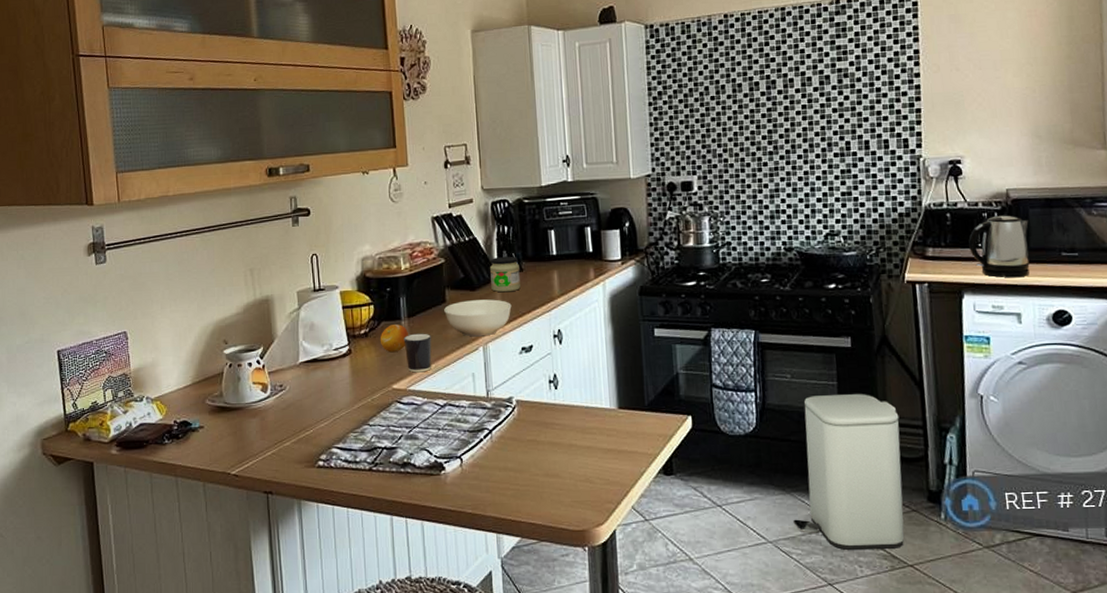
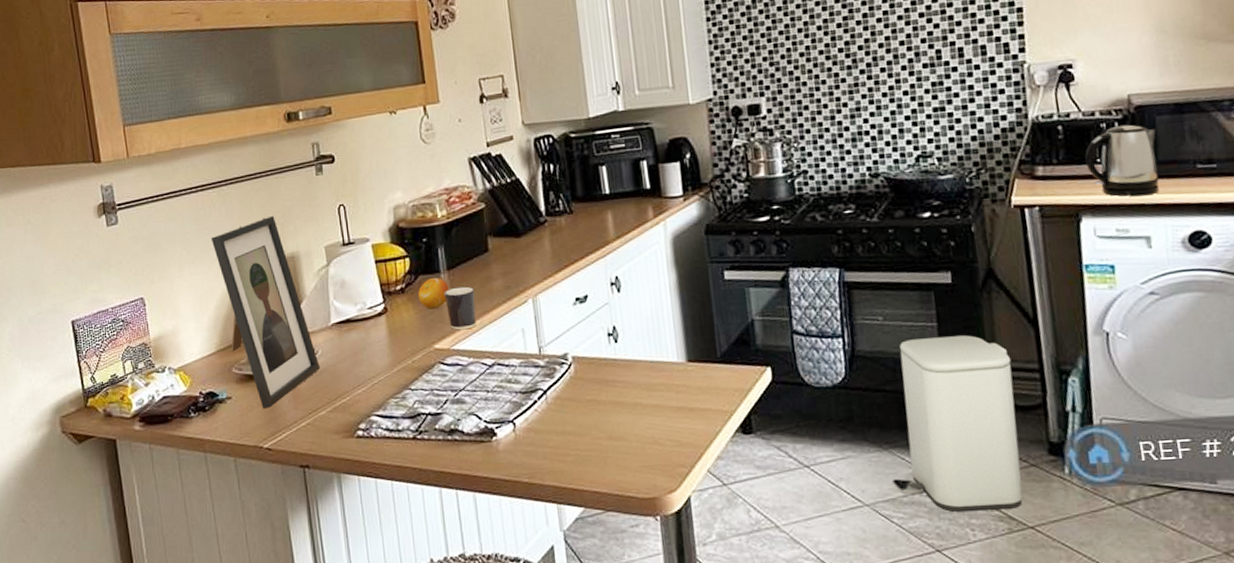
picture frame: none [192,261,287,439] -> present [211,215,320,410]
bowl: present [444,299,512,337] -> none [487,246,563,289]
jar: present [490,256,520,293] -> none [536,197,571,238]

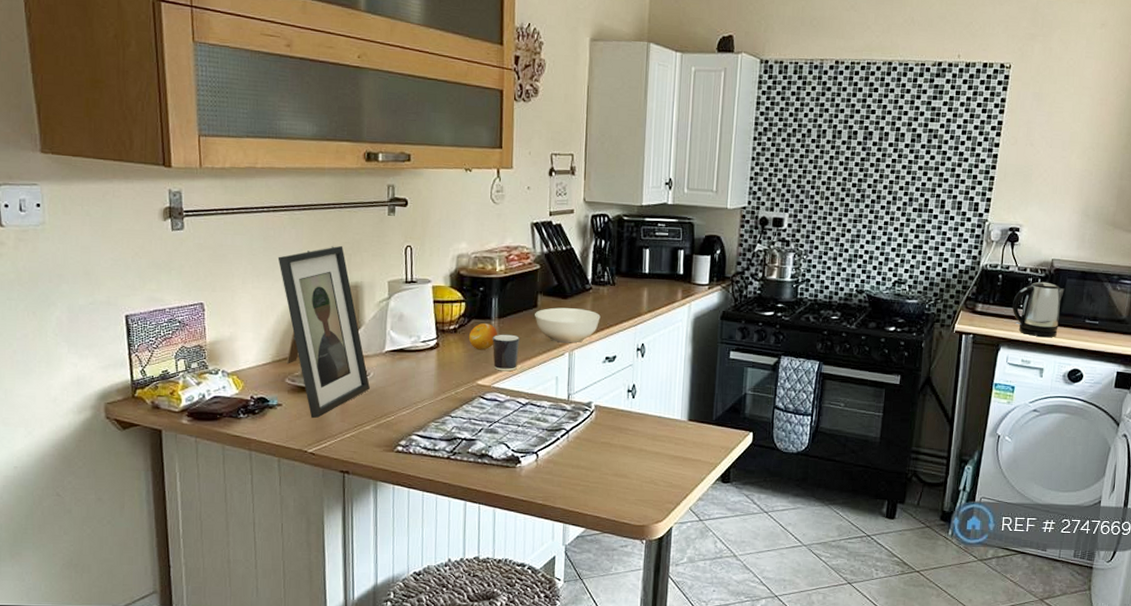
bowl: none [487,246,563,289] -> present [535,307,601,343]
pedal bin: present [892,335,1023,512] -> none [827,424,929,557]

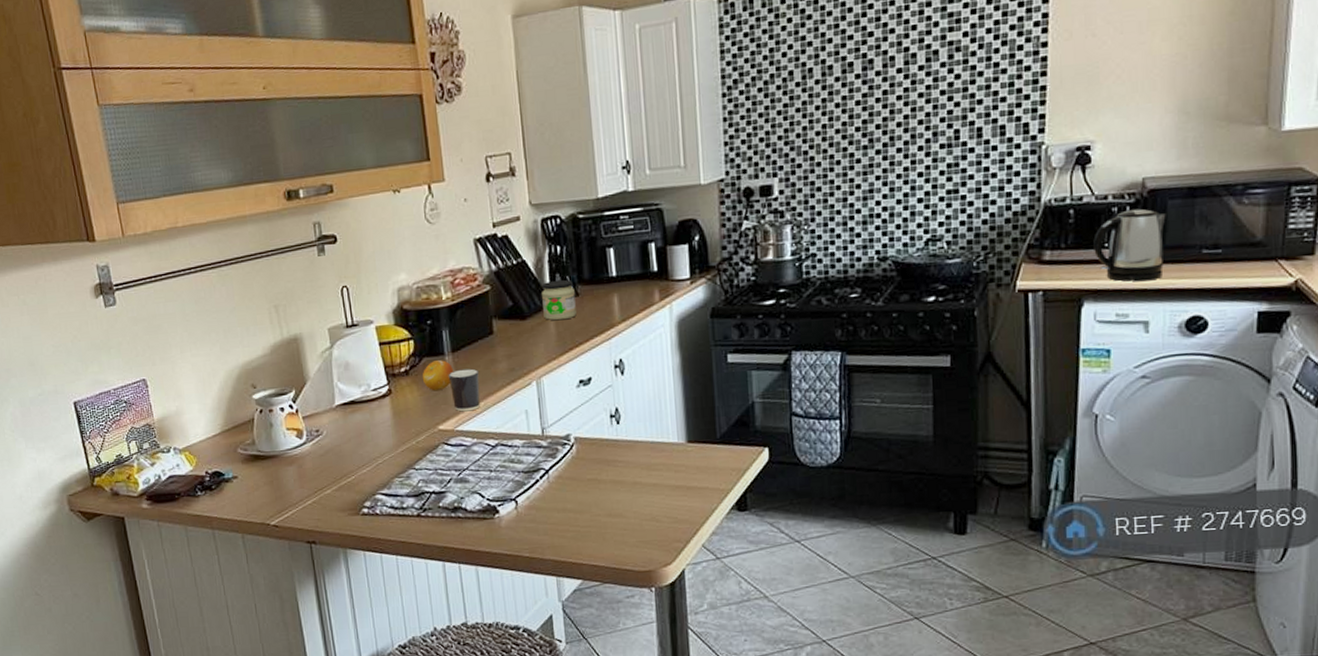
picture frame: present [277,245,370,419] -> none [212,296,325,488]
bowl: present [535,307,601,343] -> none [492,328,567,371]
jar: none [583,269,612,304] -> present [542,279,576,321]

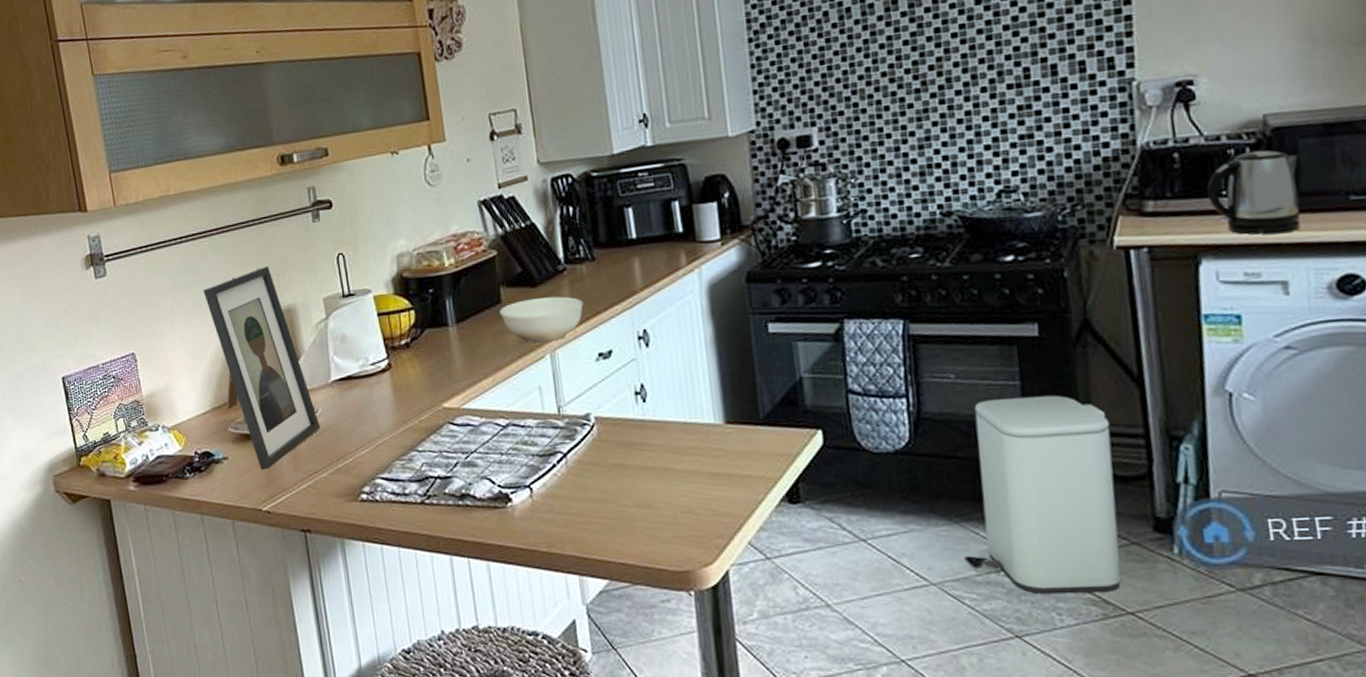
picture frame: none [212,296,325,488] -> present [203,265,320,471]
fruit: present [422,360,454,391] -> none [424,331,459,366]
mug: present [448,368,481,412] -> none [452,340,489,388]
bowl: none [492,328,567,371] -> present [500,296,584,343]
jar: present [542,279,576,321] -> none [553,243,593,288]
pedal bin: none [878,417,1001,583] -> present [964,395,1122,593]

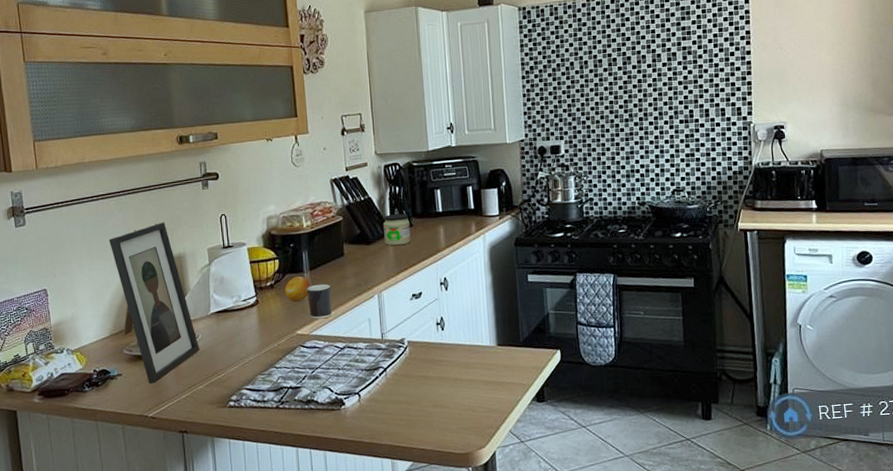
fruit: none [424,331,459,366] -> present [284,276,311,302]
mug: none [452,340,489,388] -> present [306,283,332,320]
bowl: present [500,296,584,343] -> none [342,252,403,286]
jar: none [553,243,593,288] -> present [383,213,411,246]
pedal bin: present [964,395,1122,593] -> none [646,326,738,460]
kettle: present [1206,150,1301,235] -> none [790,172,839,225]

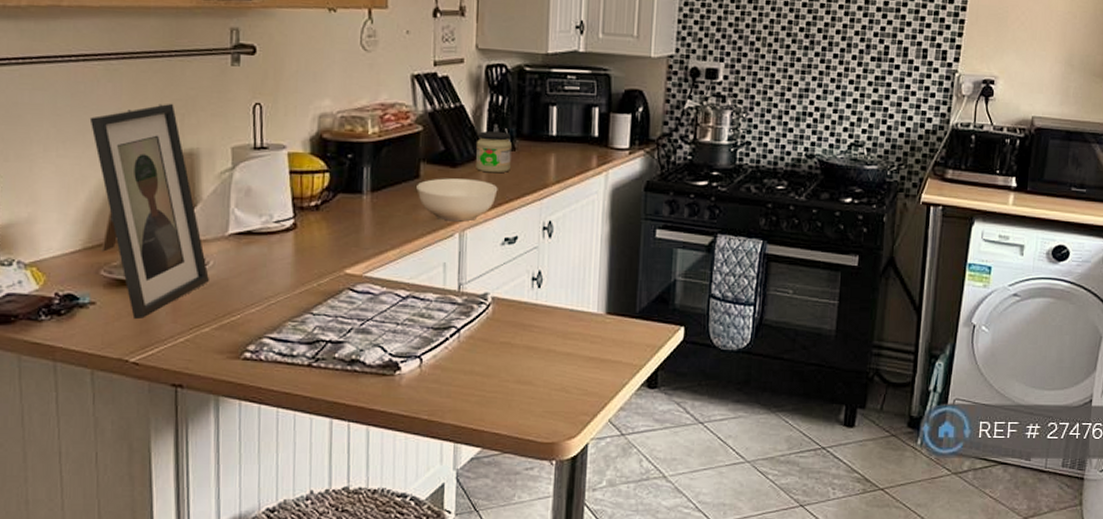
fruit: present [284,276,311,302] -> none [334,198,371,232]
mug: present [306,283,332,320] -> none [363,211,399,257]
bowl: none [342,252,403,286] -> present [416,178,498,222]

